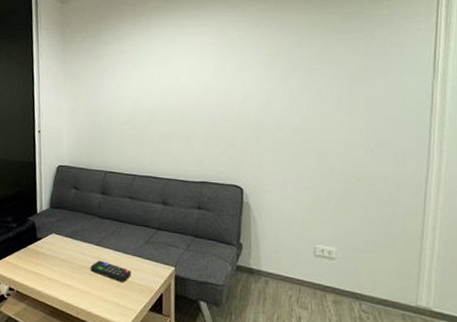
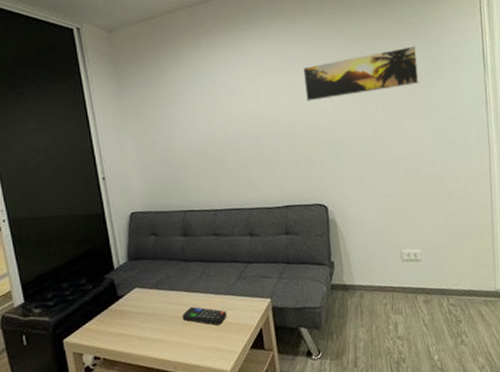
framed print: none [236,42,359,85] -> present [303,46,419,102]

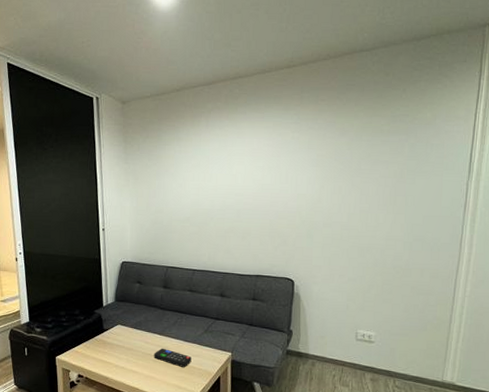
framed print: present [303,46,419,102] -> none [290,143,403,185]

